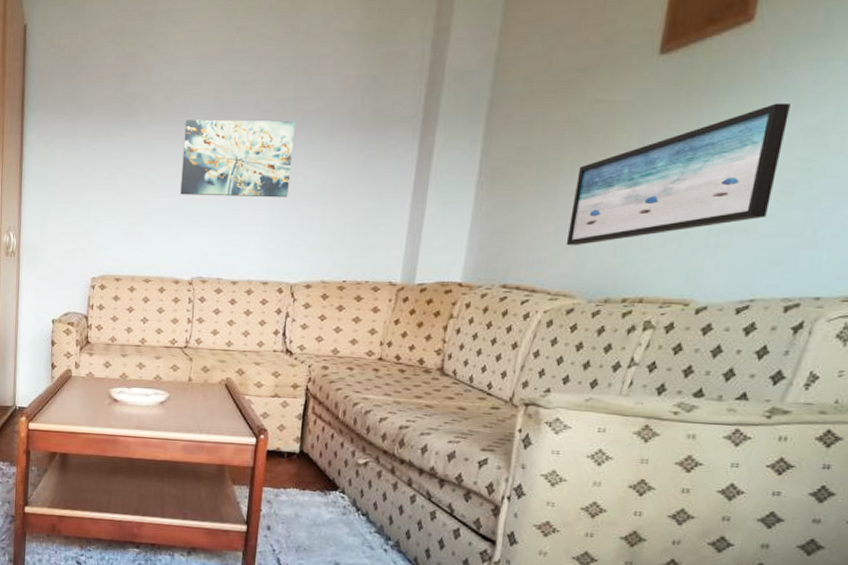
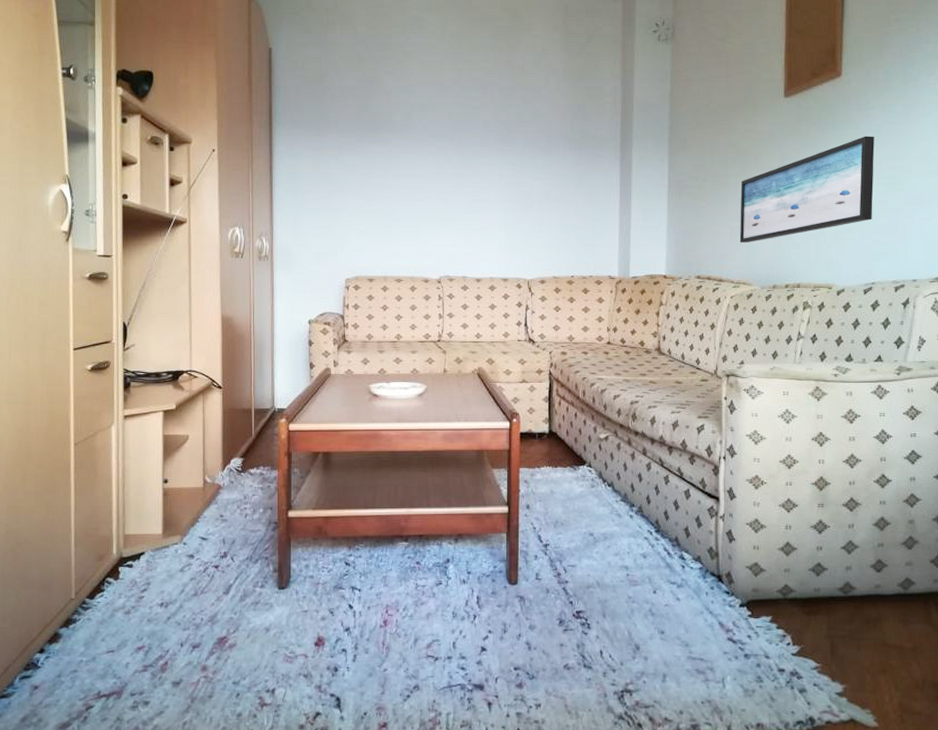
wall art: present [180,119,296,198] -> none [424,137,519,205]

